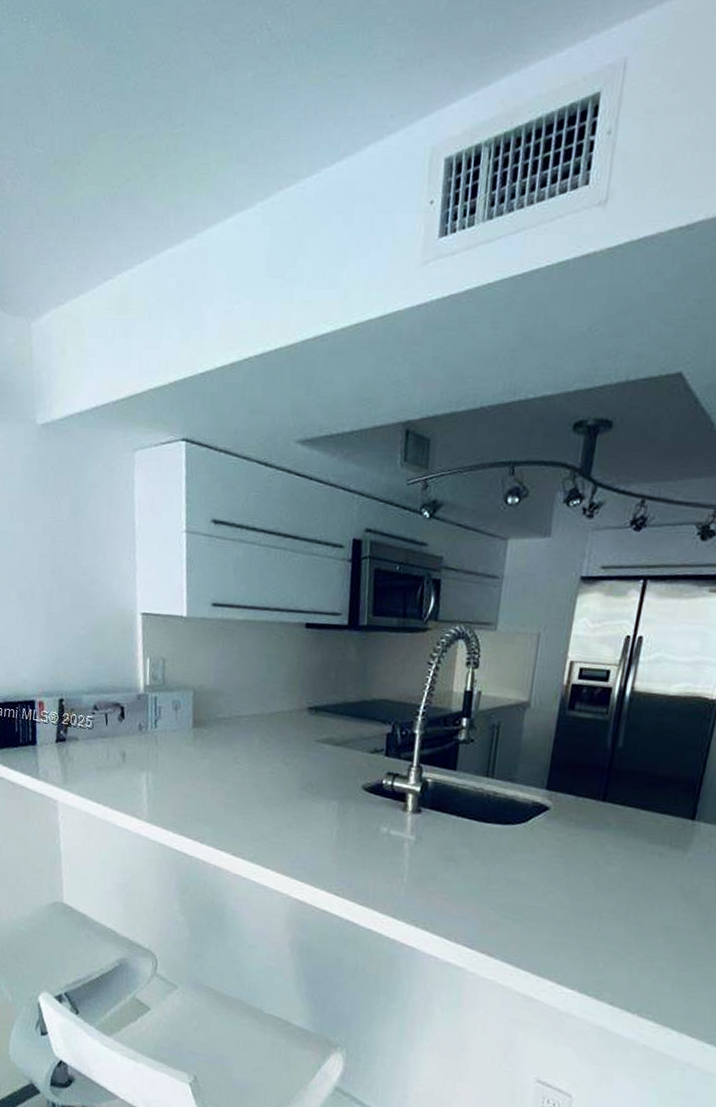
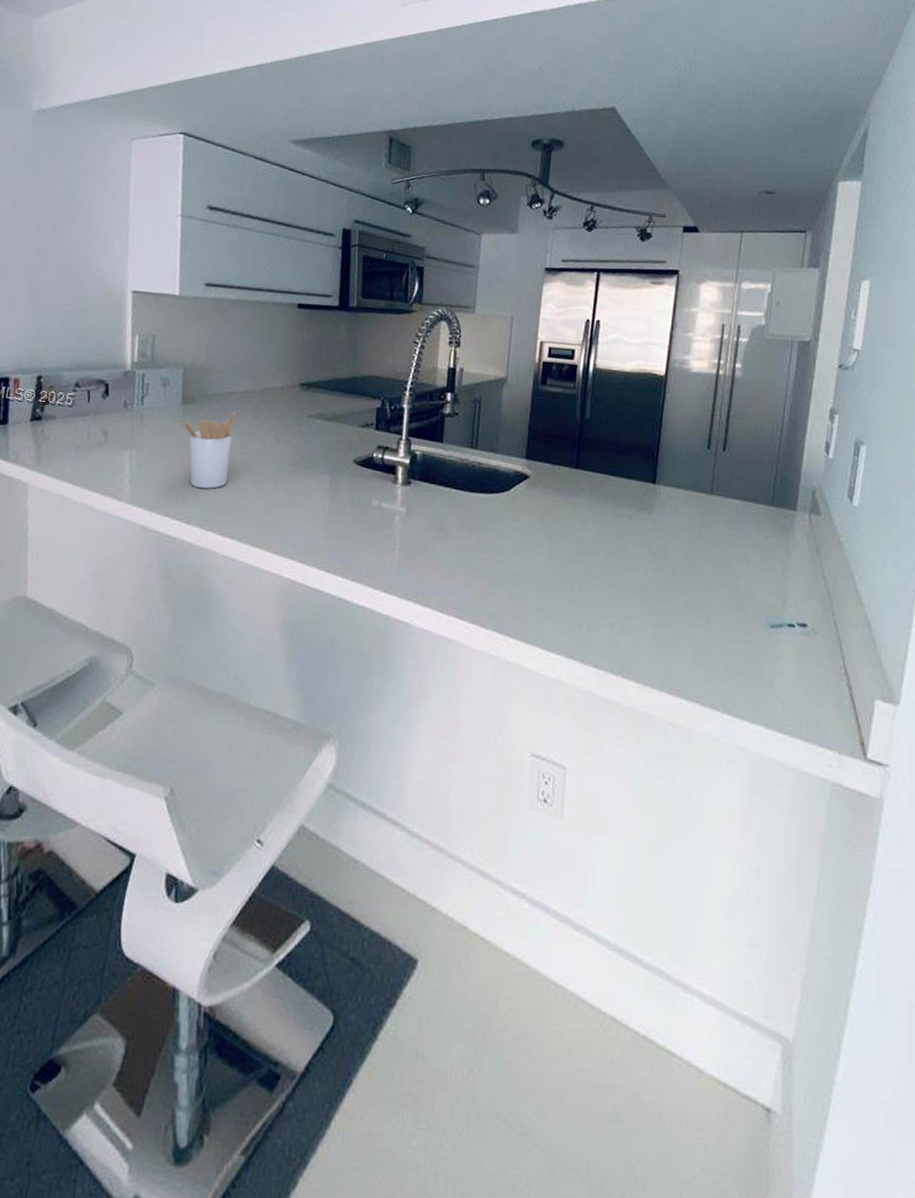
utensil holder: none [193,734,245,811] -> present [182,410,236,489]

